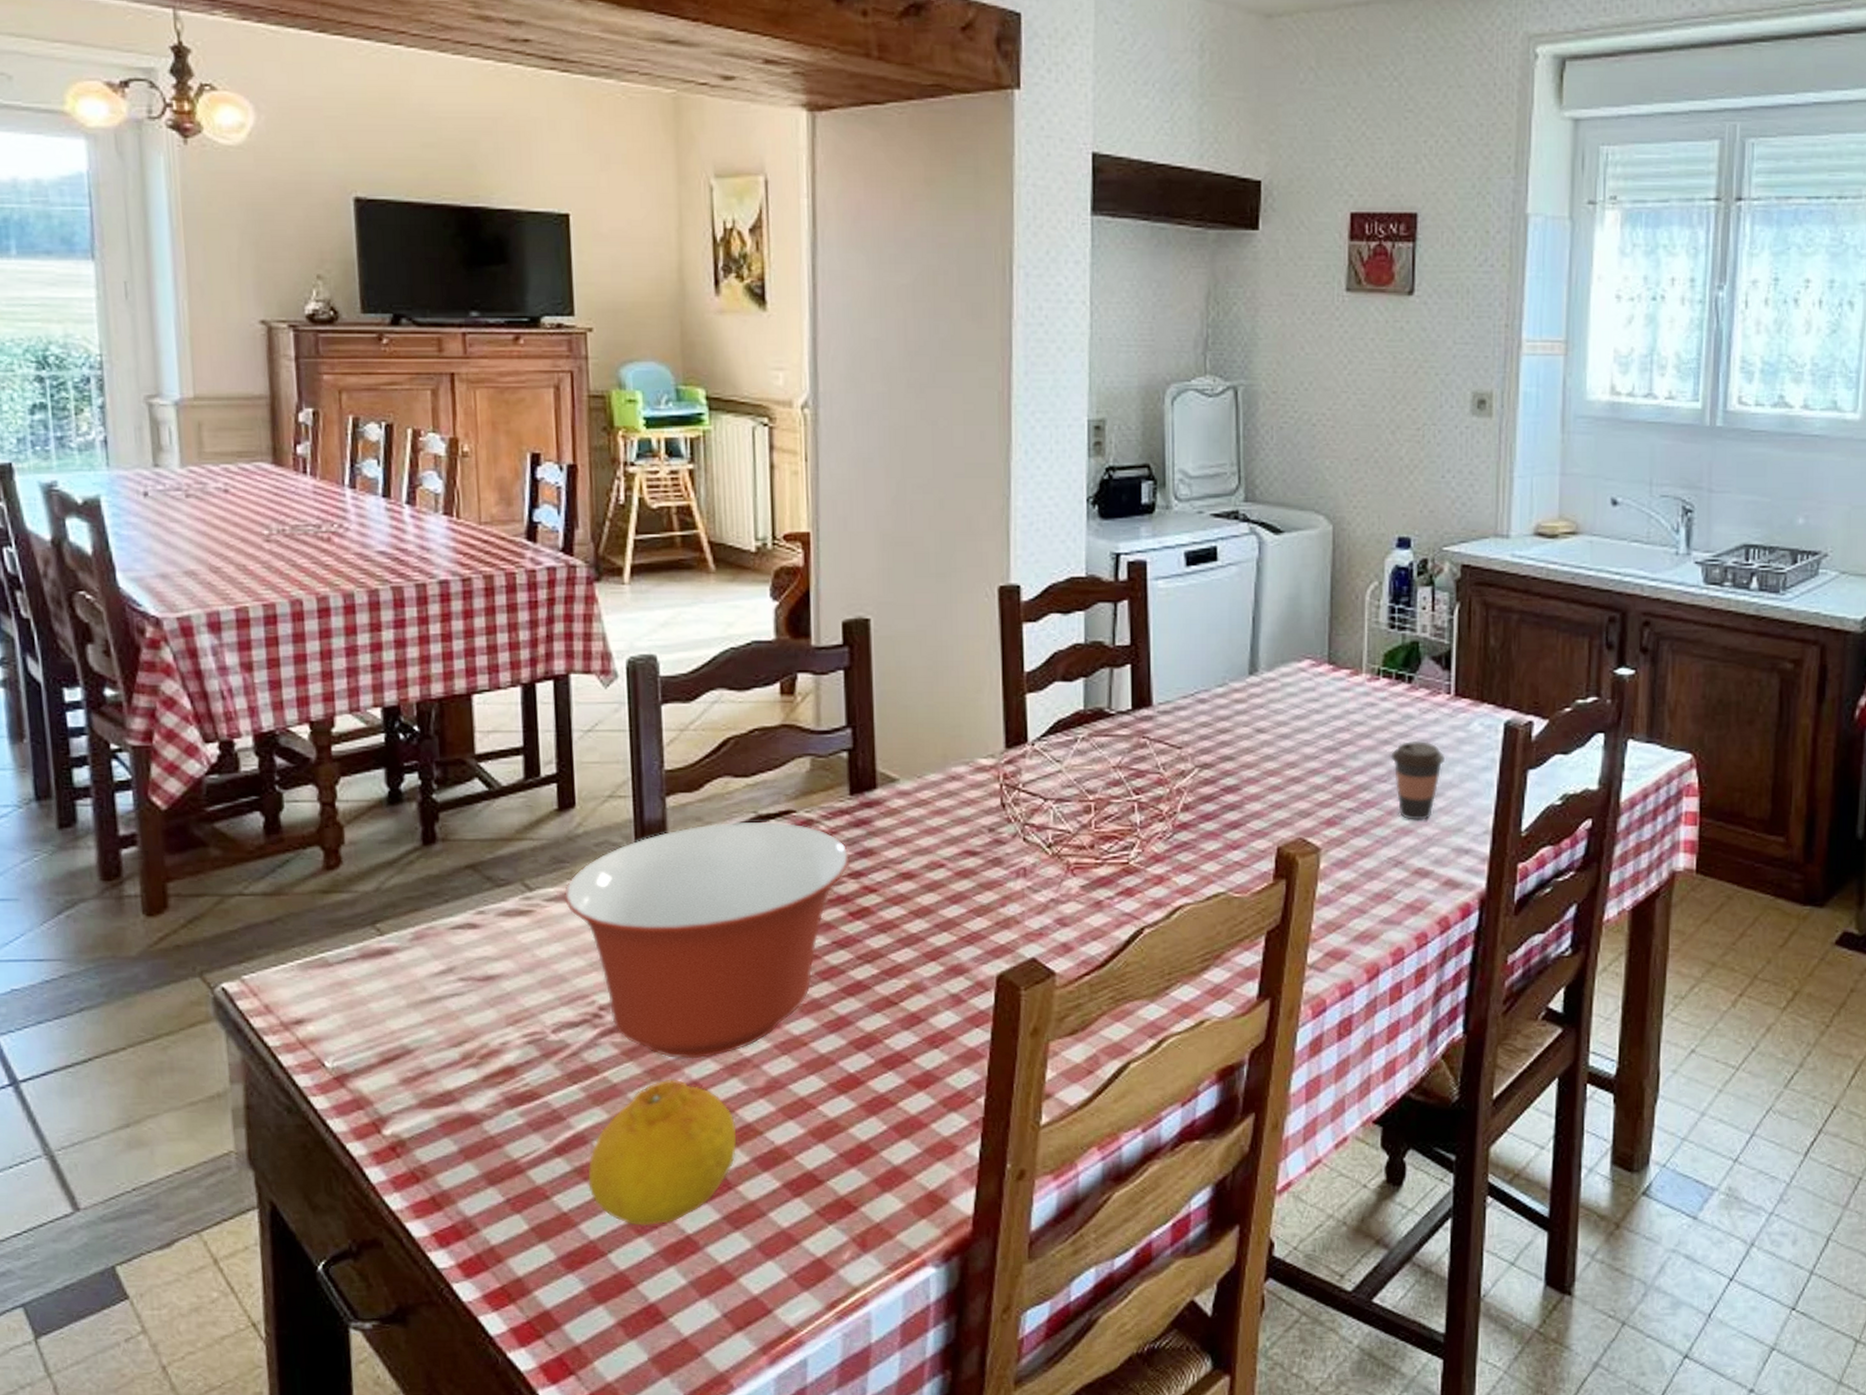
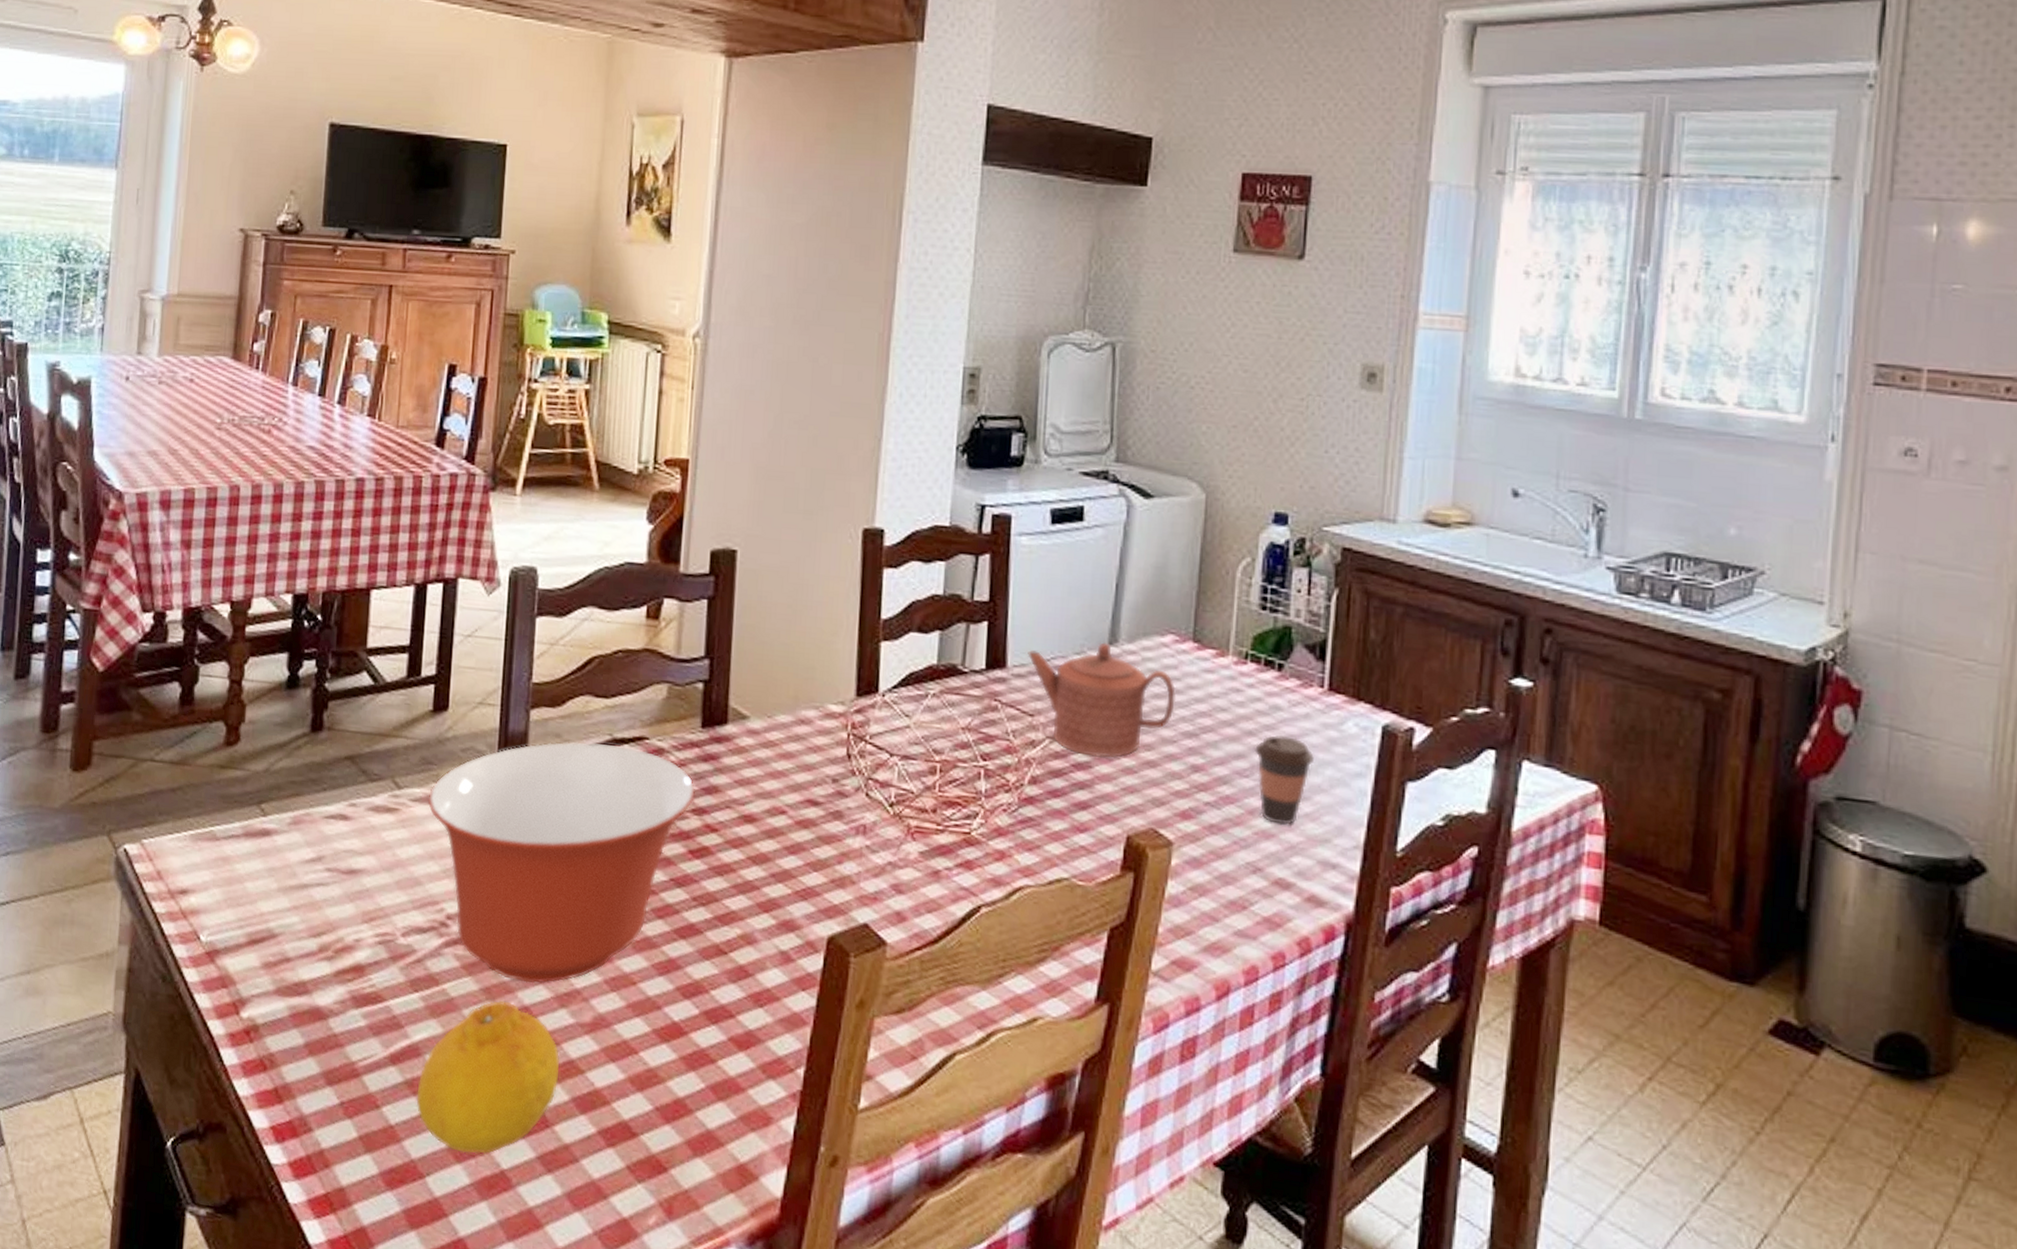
teapot: none [1172,673,1315,779] -> present [1027,642,1176,759]

